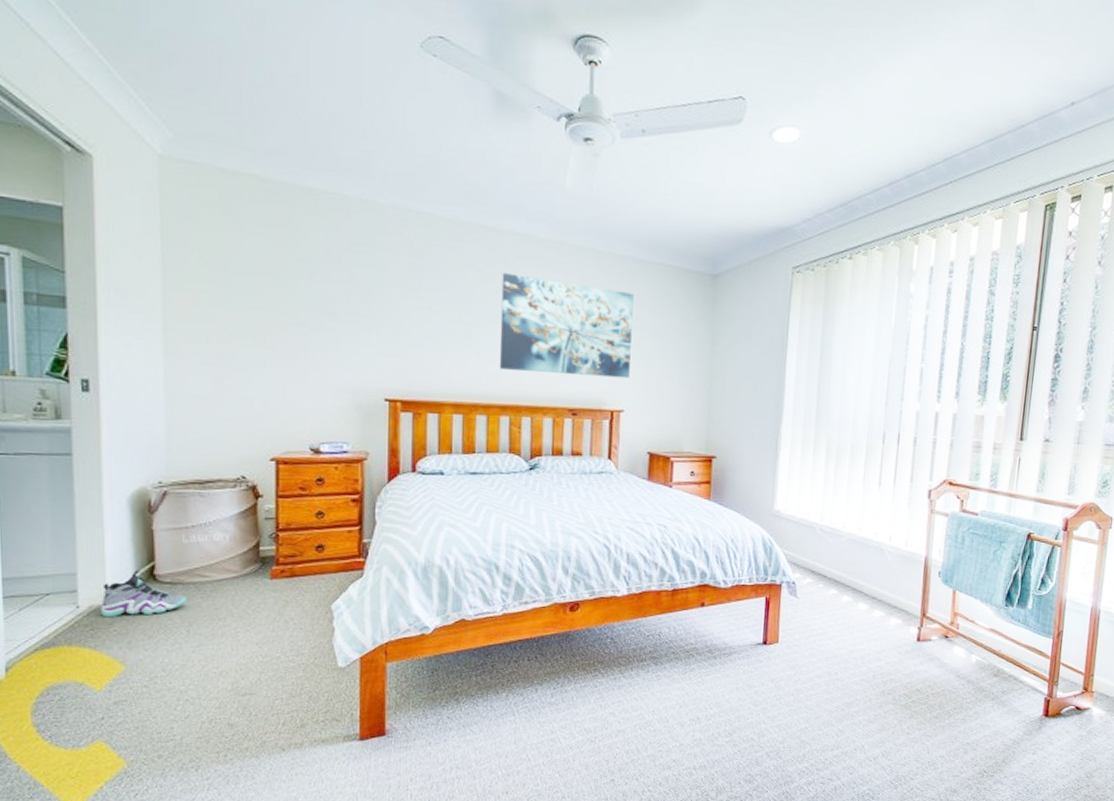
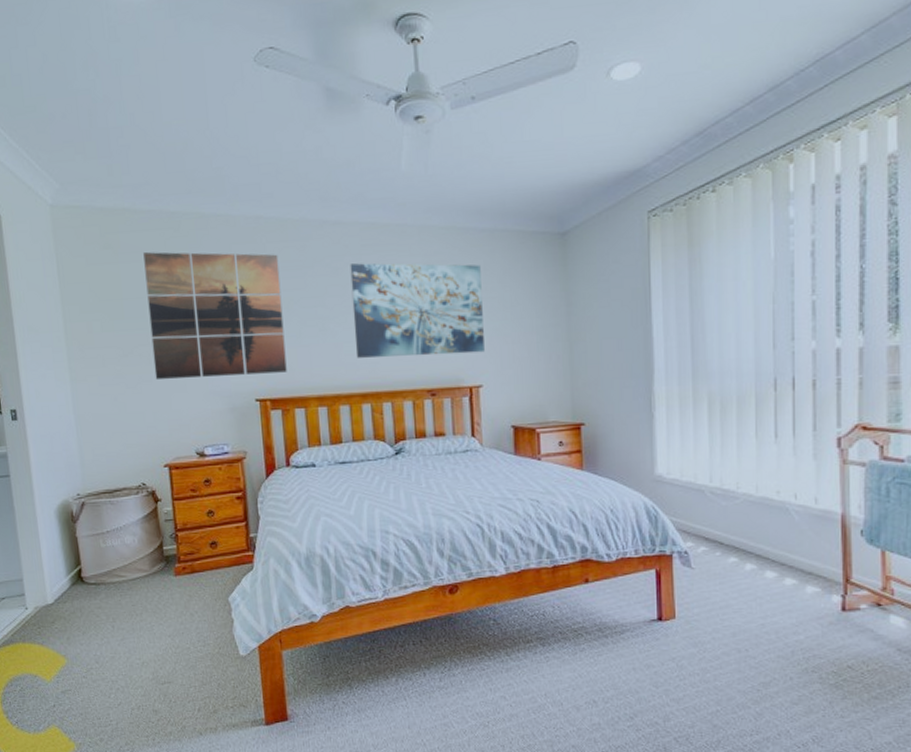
sneaker: present [101,569,188,618] -> none [44,572,110,617]
wall art: none [270,226,426,375] -> present [143,252,287,379]

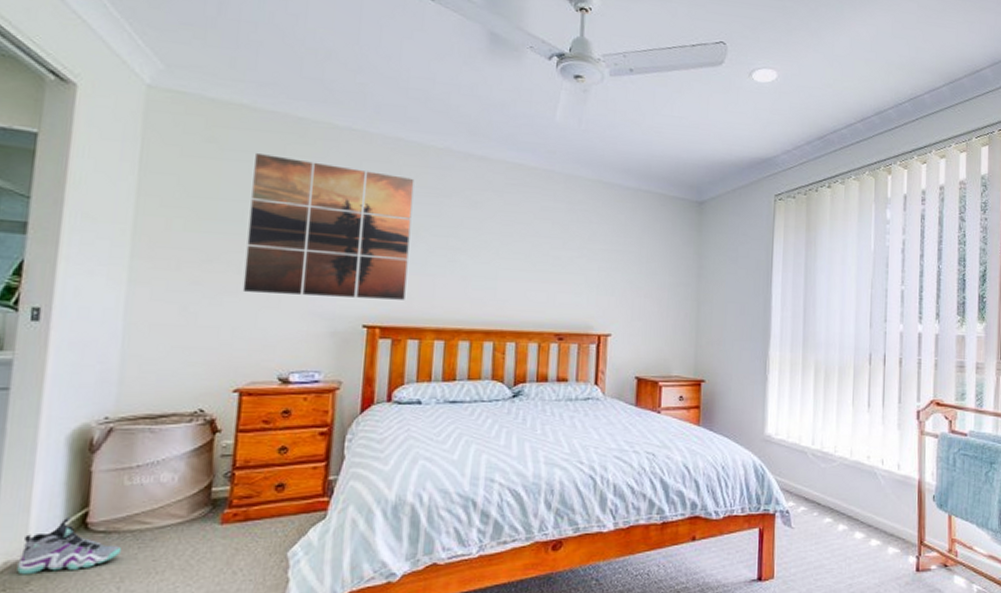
sneaker: none [44,572,110,617] -> present [17,516,122,575]
wall art: present [350,263,485,358] -> none [484,200,622,303]

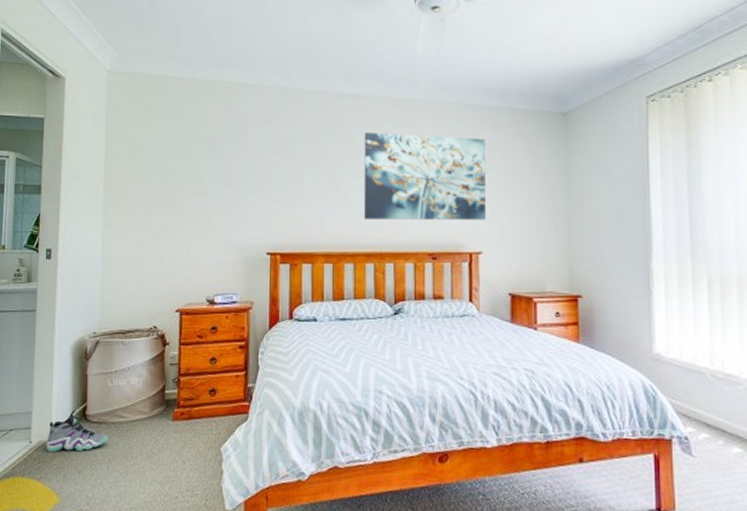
wall art: present [242,154,415,300] -> none [178,114,300,229]
wall art: none [484,200,622,303] -> present [363,132,486,221]

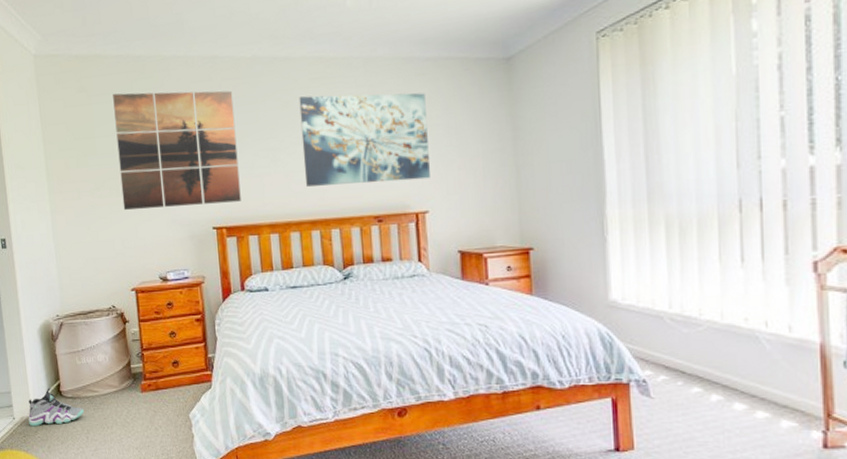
wall art: none [178,114,300,229] -> present [113,90,241,210]

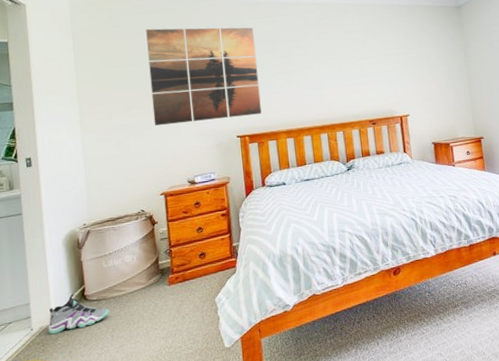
wall art: present [299,92,430,187] -> none [308,29,410,100]

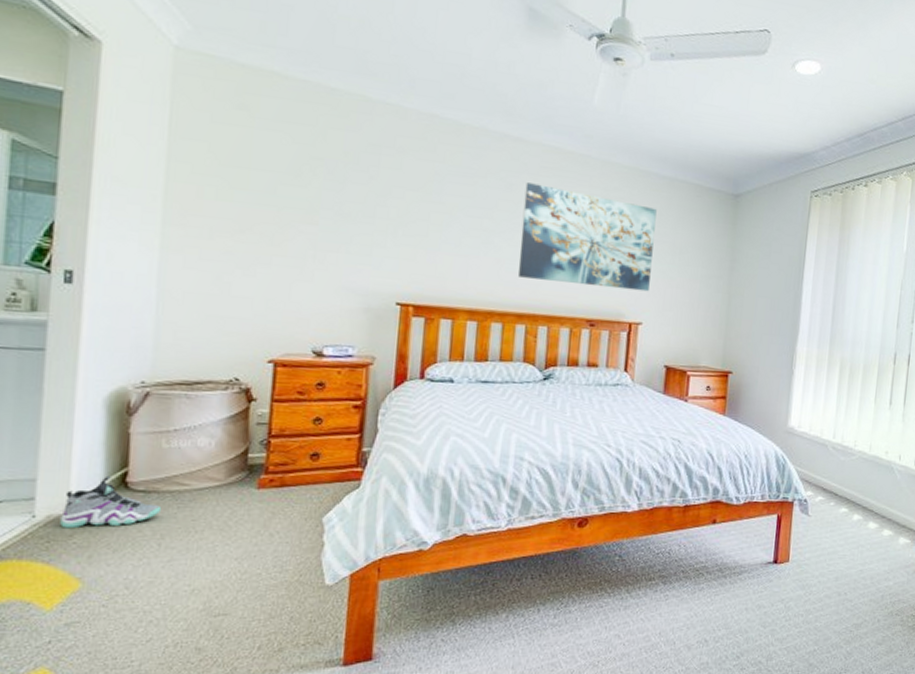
wall art: present [146,27,262,126] -> none [276,124,449,280]
wall art: none [308,29,410,100] -> present [517,182,657,292]

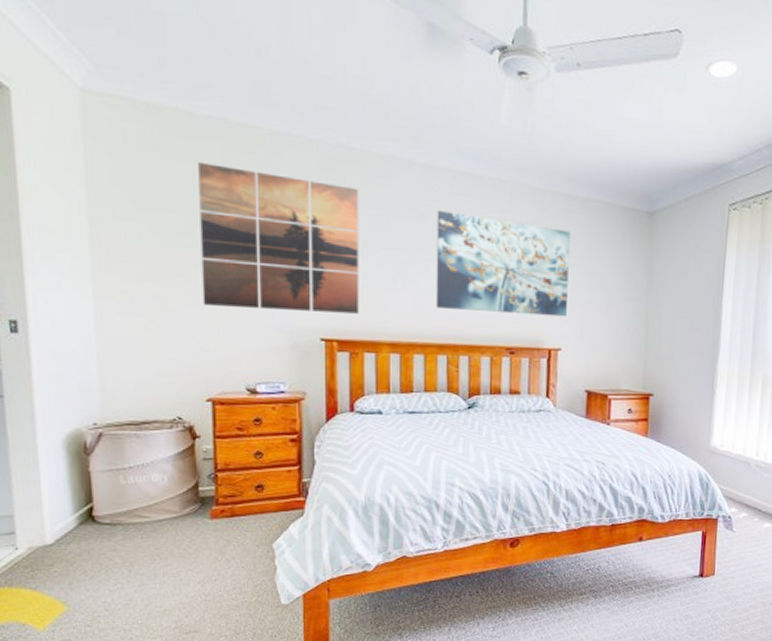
sneaker: present [60,475,162,529] -> none [40,510,128,559]
wall art: none [276,124,449,280] -> present [198,163,359,314]

